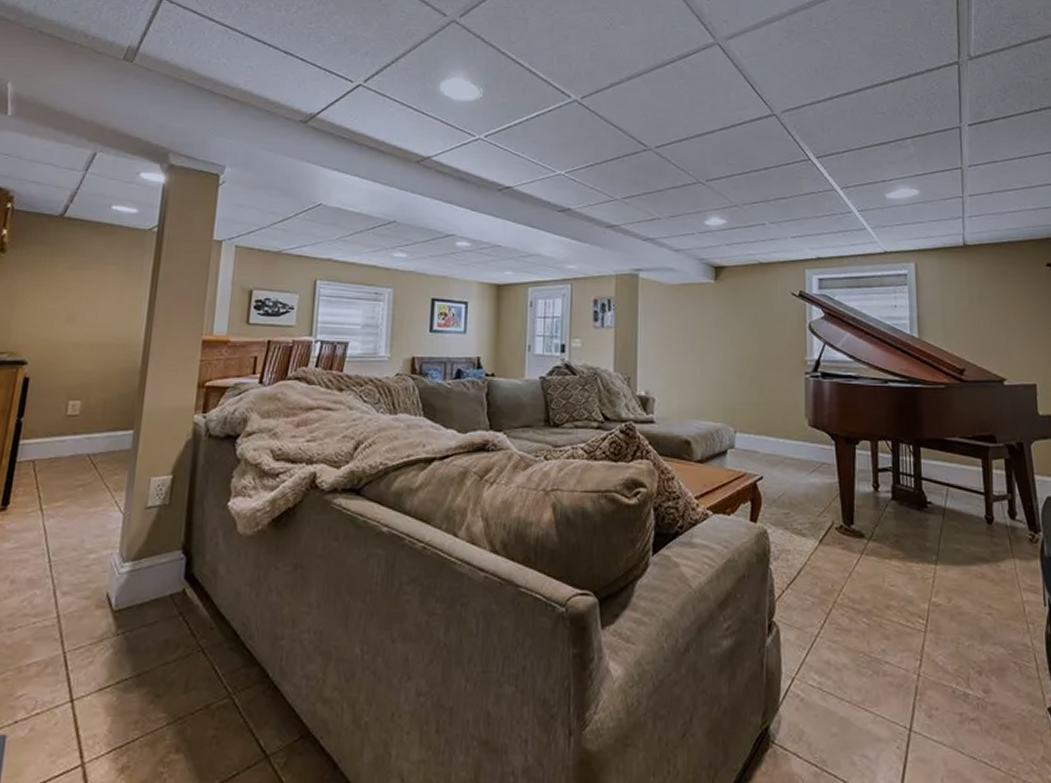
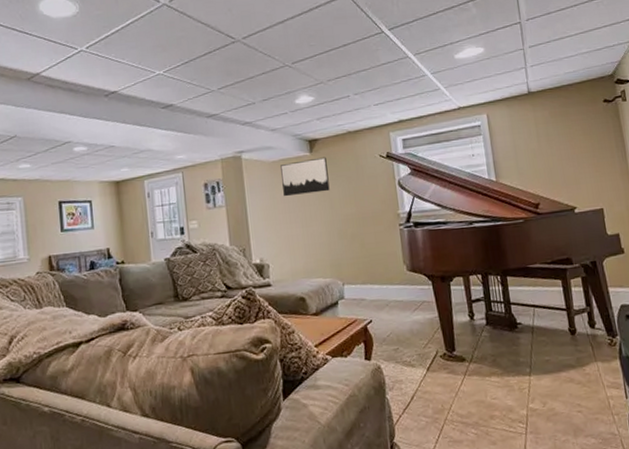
wall art: none [680,287,732,326] -> present [280,157,330,197]

